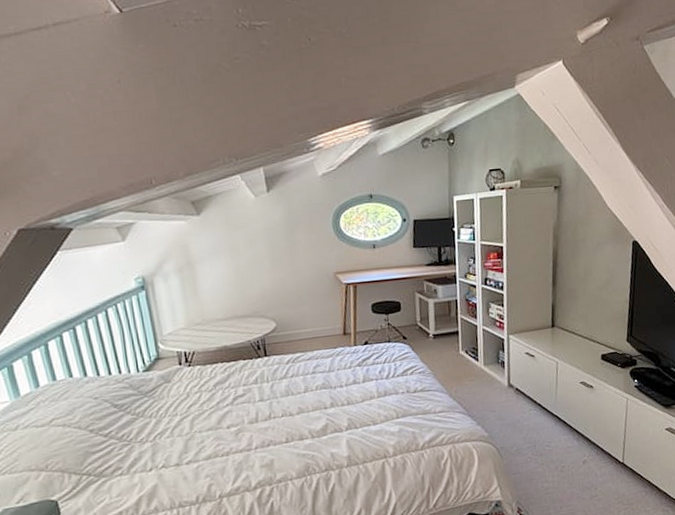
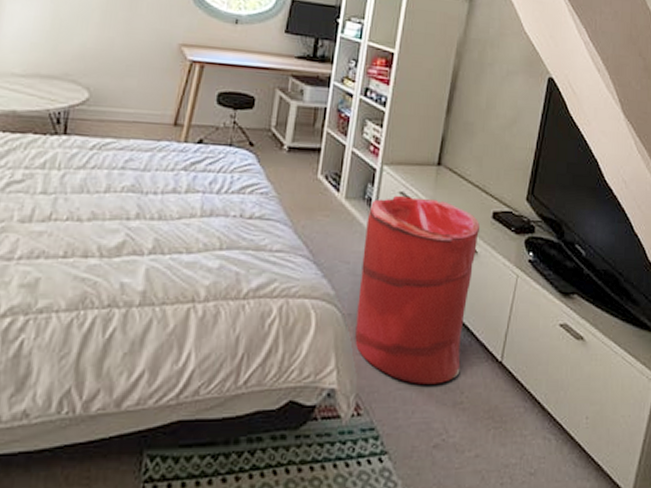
laundry hamper: none [503,353,593,488] -> present [355,195,481,384]

